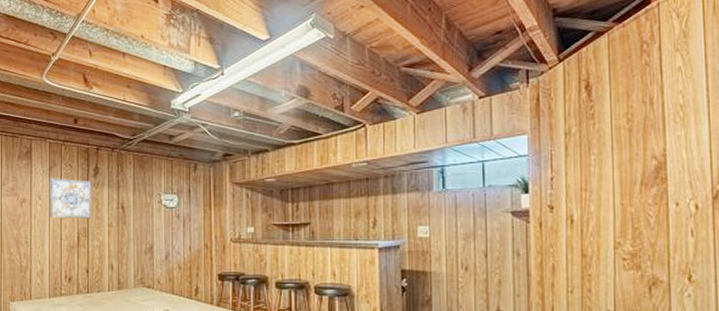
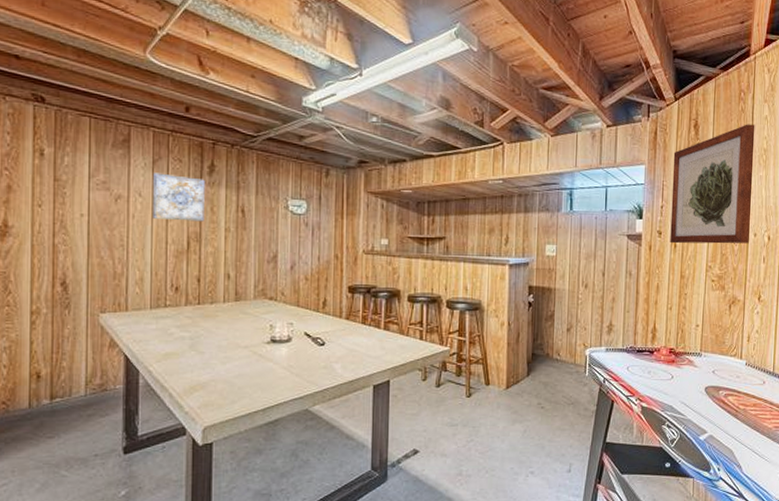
wall art: none [561,78,669,219] -> present [670,124,755,244]

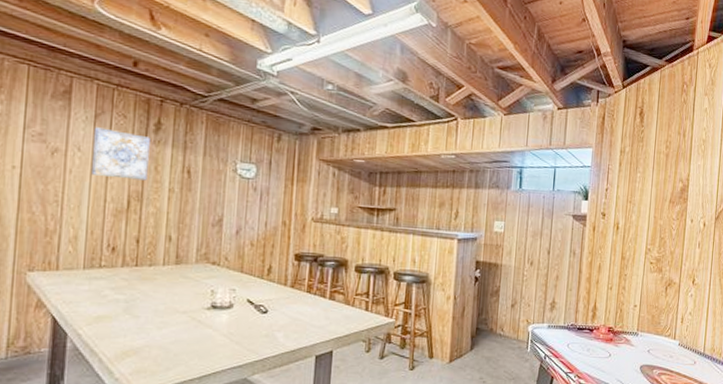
wall art: present [670,124,755,244] -> none [613,115,696,229]

